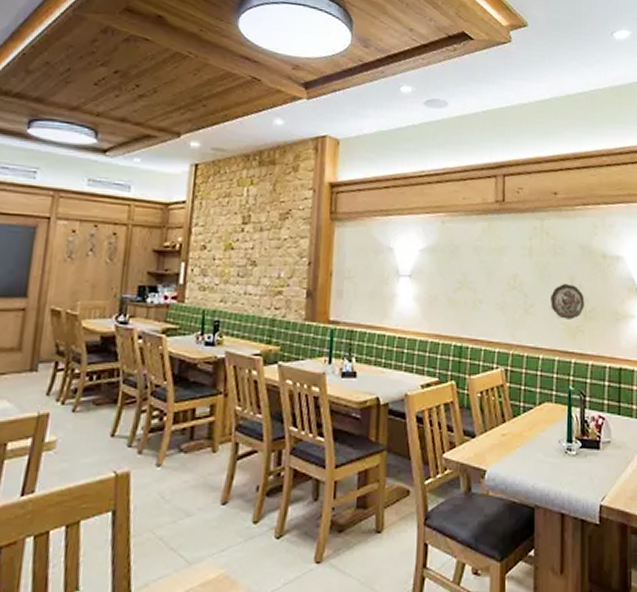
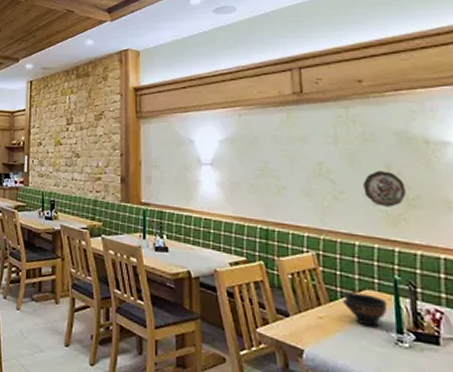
bowl: none [525,406,562,439] -> present [343,292,388,327]

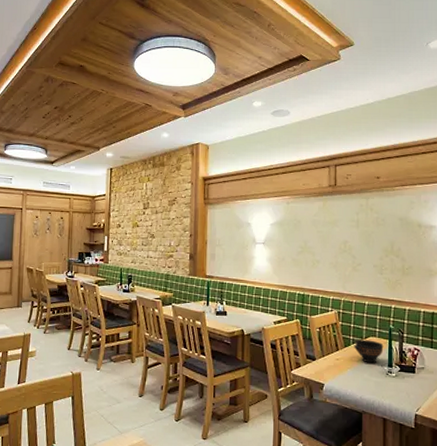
decorative plate: present [363,171,406,207] -> none [374,248,403,275]

